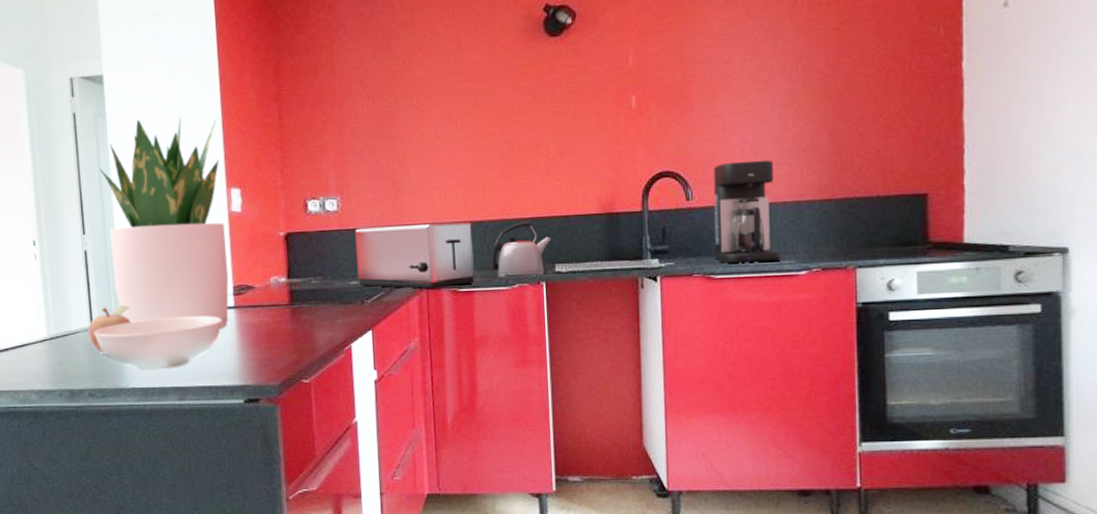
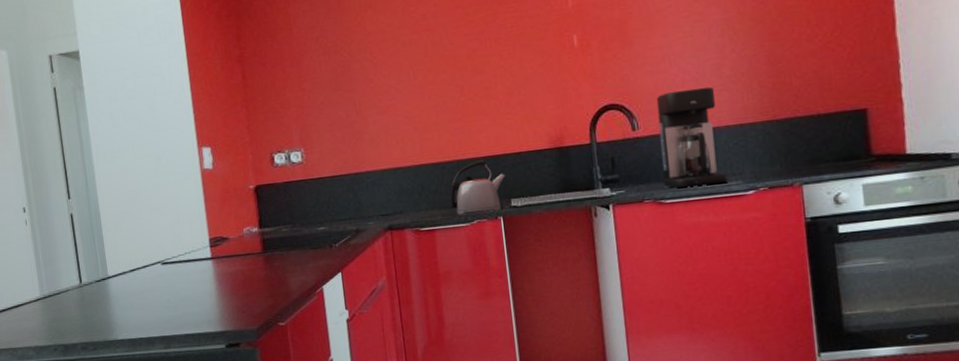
fruit: present [88,305,134,353] -> none [77,262,118,308]
bowl: present [94,316,223,371] -> none [83,268,202,323]
planter: present [99,117,229,330] -> none [80,84,207,280]
toaster: present [355,221,475,290] -> none [320,163,435,232]

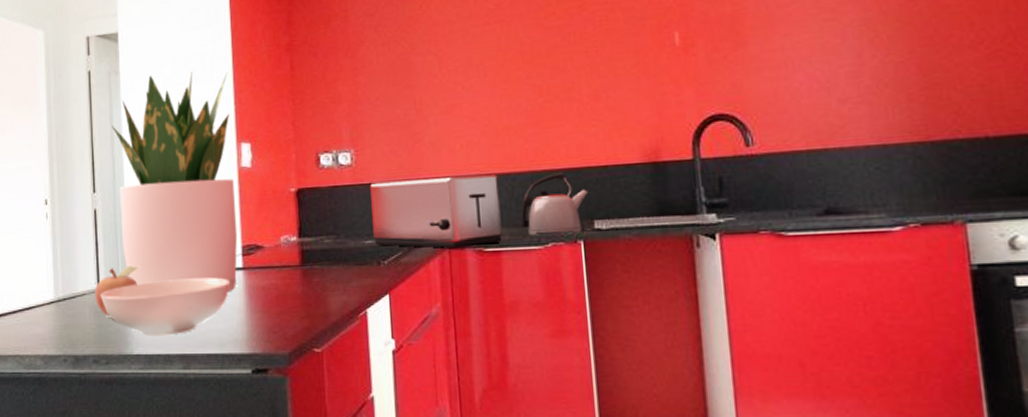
fruit: none [77,262,118,308] -> present [94,266,141,316]
planter: none [80,84,207,280] -> present [111,71,238,293]
bowl: none [83,268,202,323] -> present [100,277,231,336]
toaster: none [320,163,435,232] -> present [370,173,502,249]
coffee maker: present [656,86,727,189] -> none [776,98,867,219]

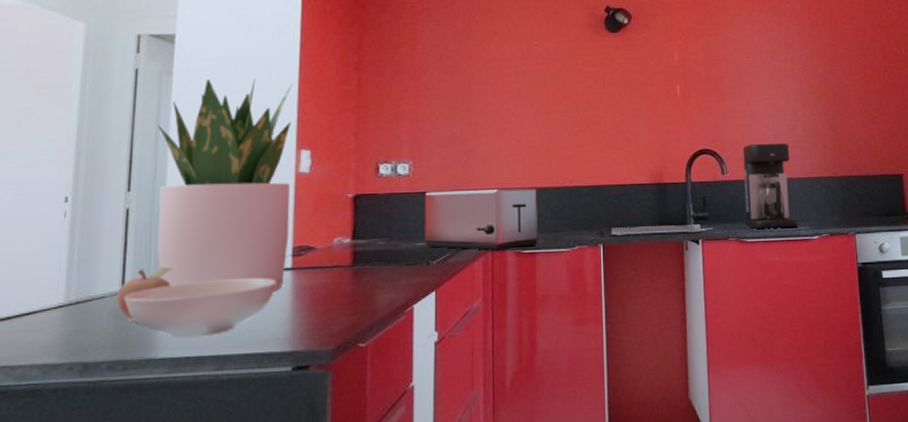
kettle: present [521,171,589,236] -> none [554,188,609,240]
coffee maker: none [776,98,867,219] -> present [742,143,797,230]

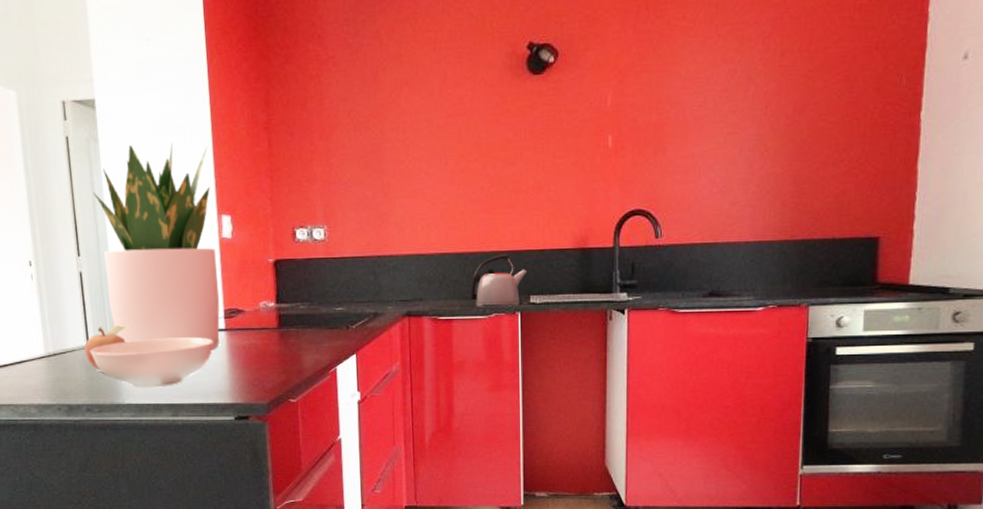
toaster: present [425,187,538,251] -> none [341,252,454,317]
kettle: none [554,188,609,240] -> present [470,253,528,307]
coffee maker: present [742,143,797,230] -> none [679,201,740,299]

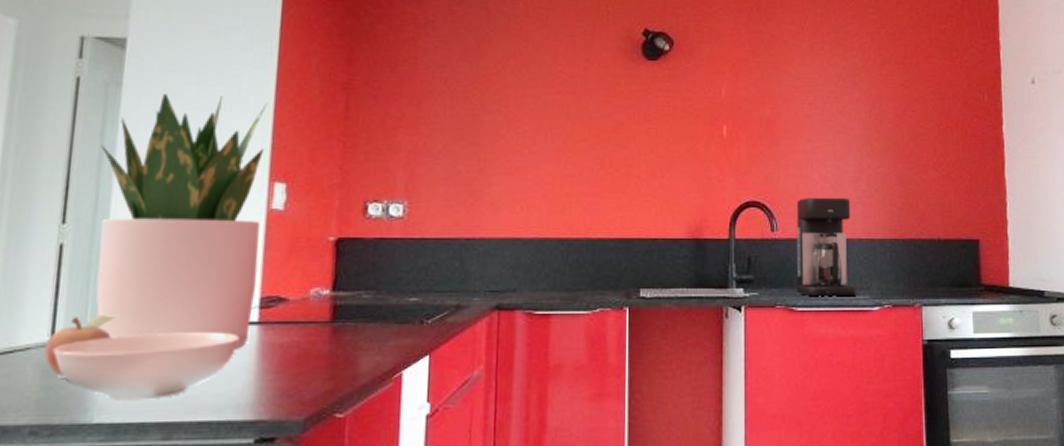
kettle: present [470,253,528,307] -> none [573,241,638,301]
coffee maker: none [679,201,740,299] -> present [796,197,856,297]

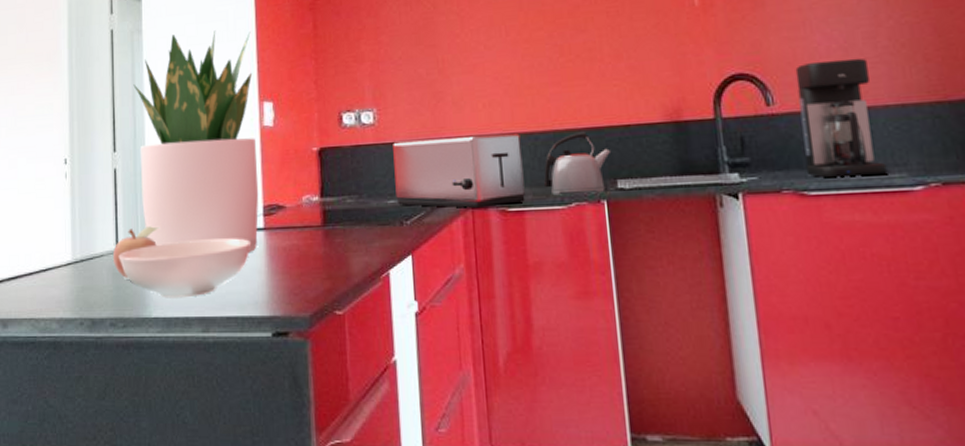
toaster: none [419,237,554,311] -> present [393,132,525,209]
kettle: none [573,241,638,301] -> present [544,131,612,196]

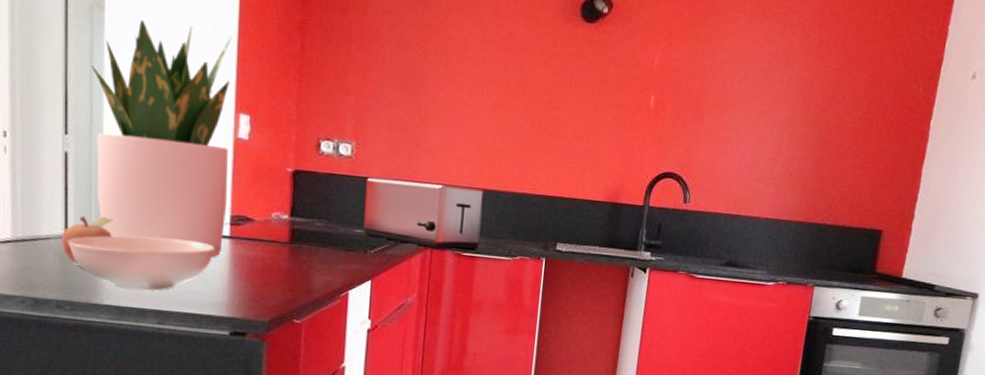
kettle: present [544,131,612,196] -> none [497,197,558,252]
coffee maker: present [795,58,888,178] -> none [699,174,763,271]

